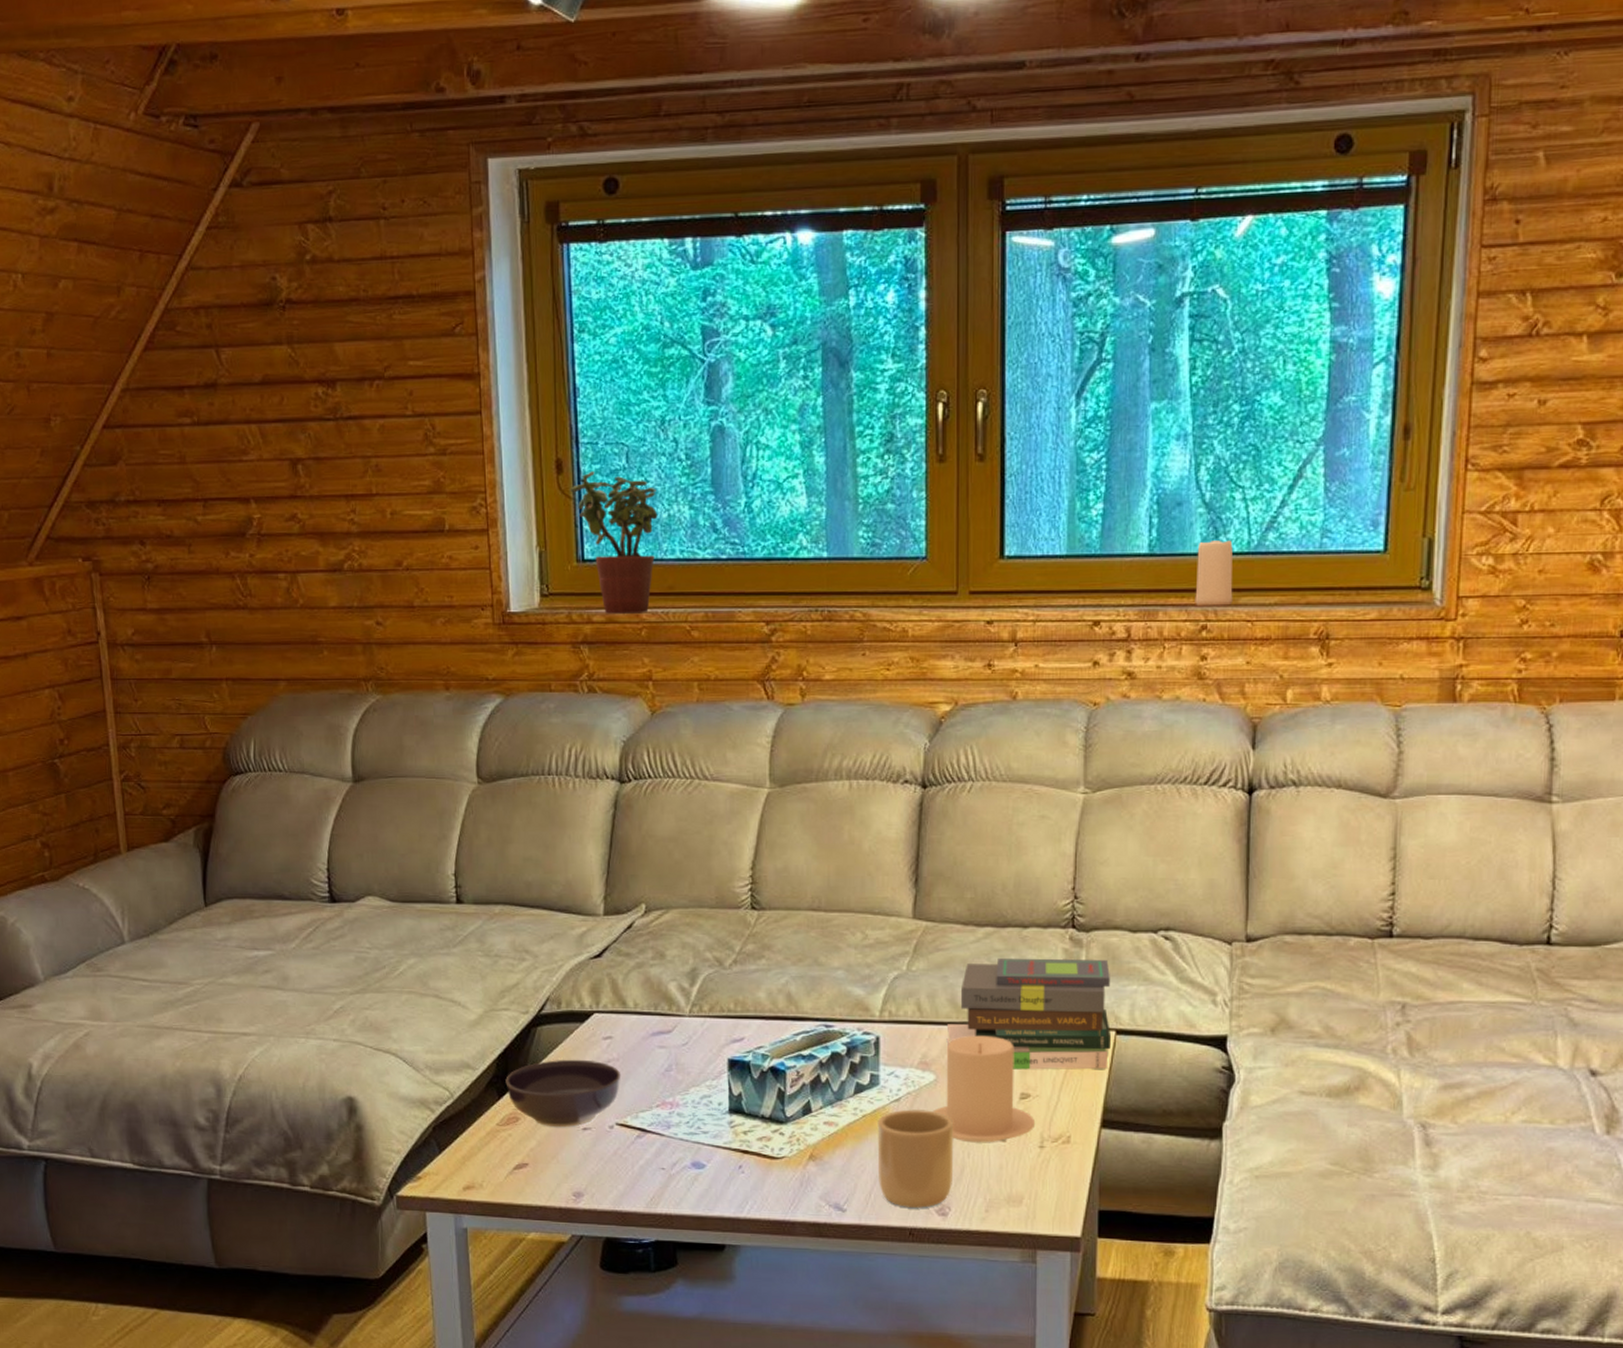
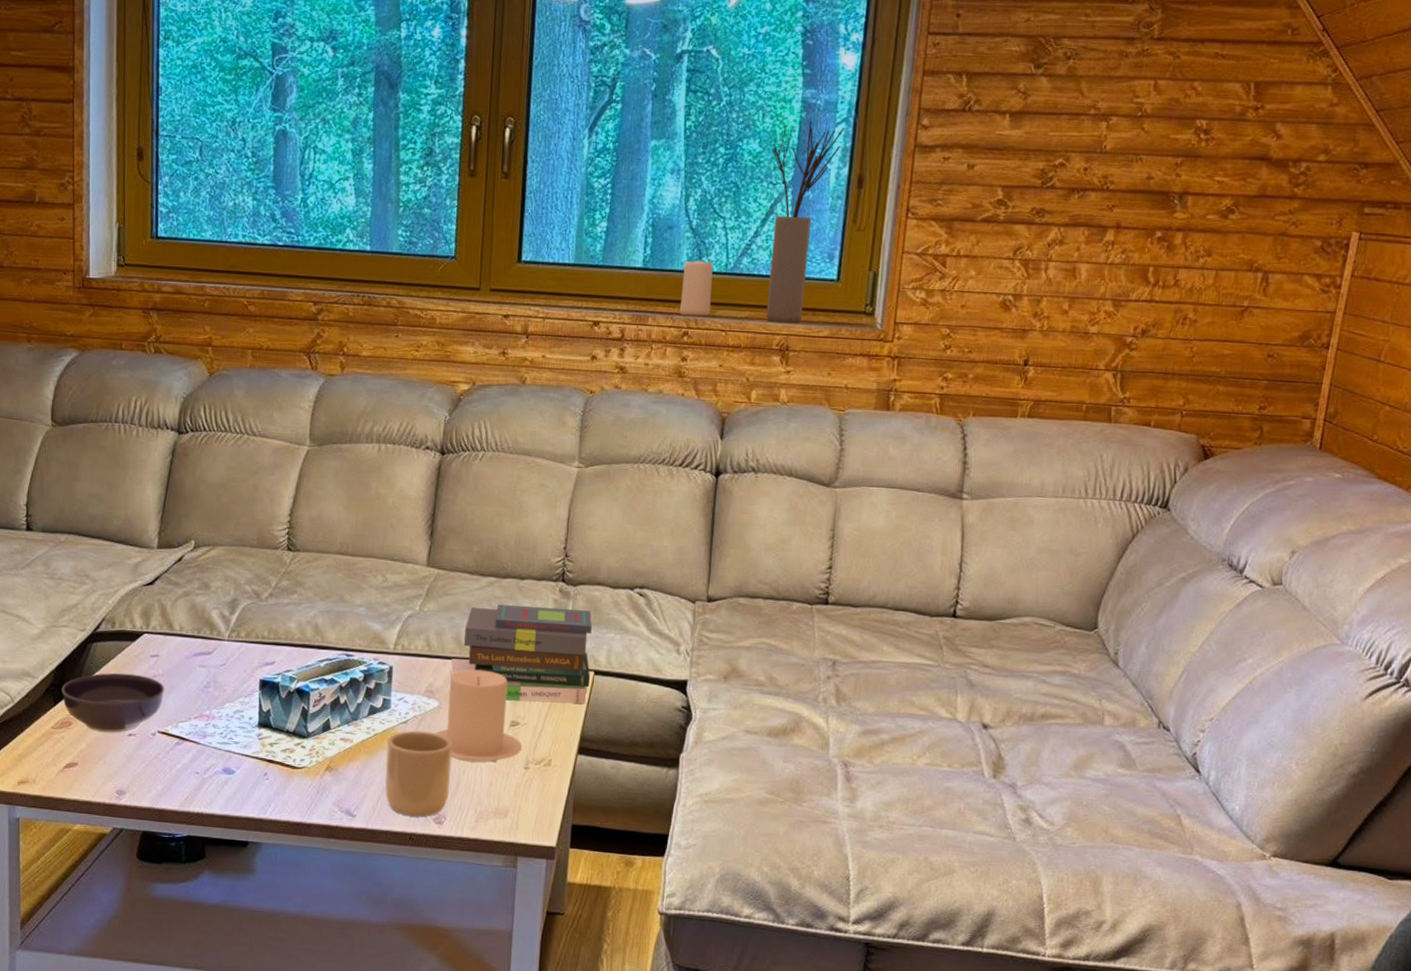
potted plant: present [570,471,658,614] -> none [148,161,225,288]
vase: none [1298,364,1384,608] -> present [766,121,844,324]

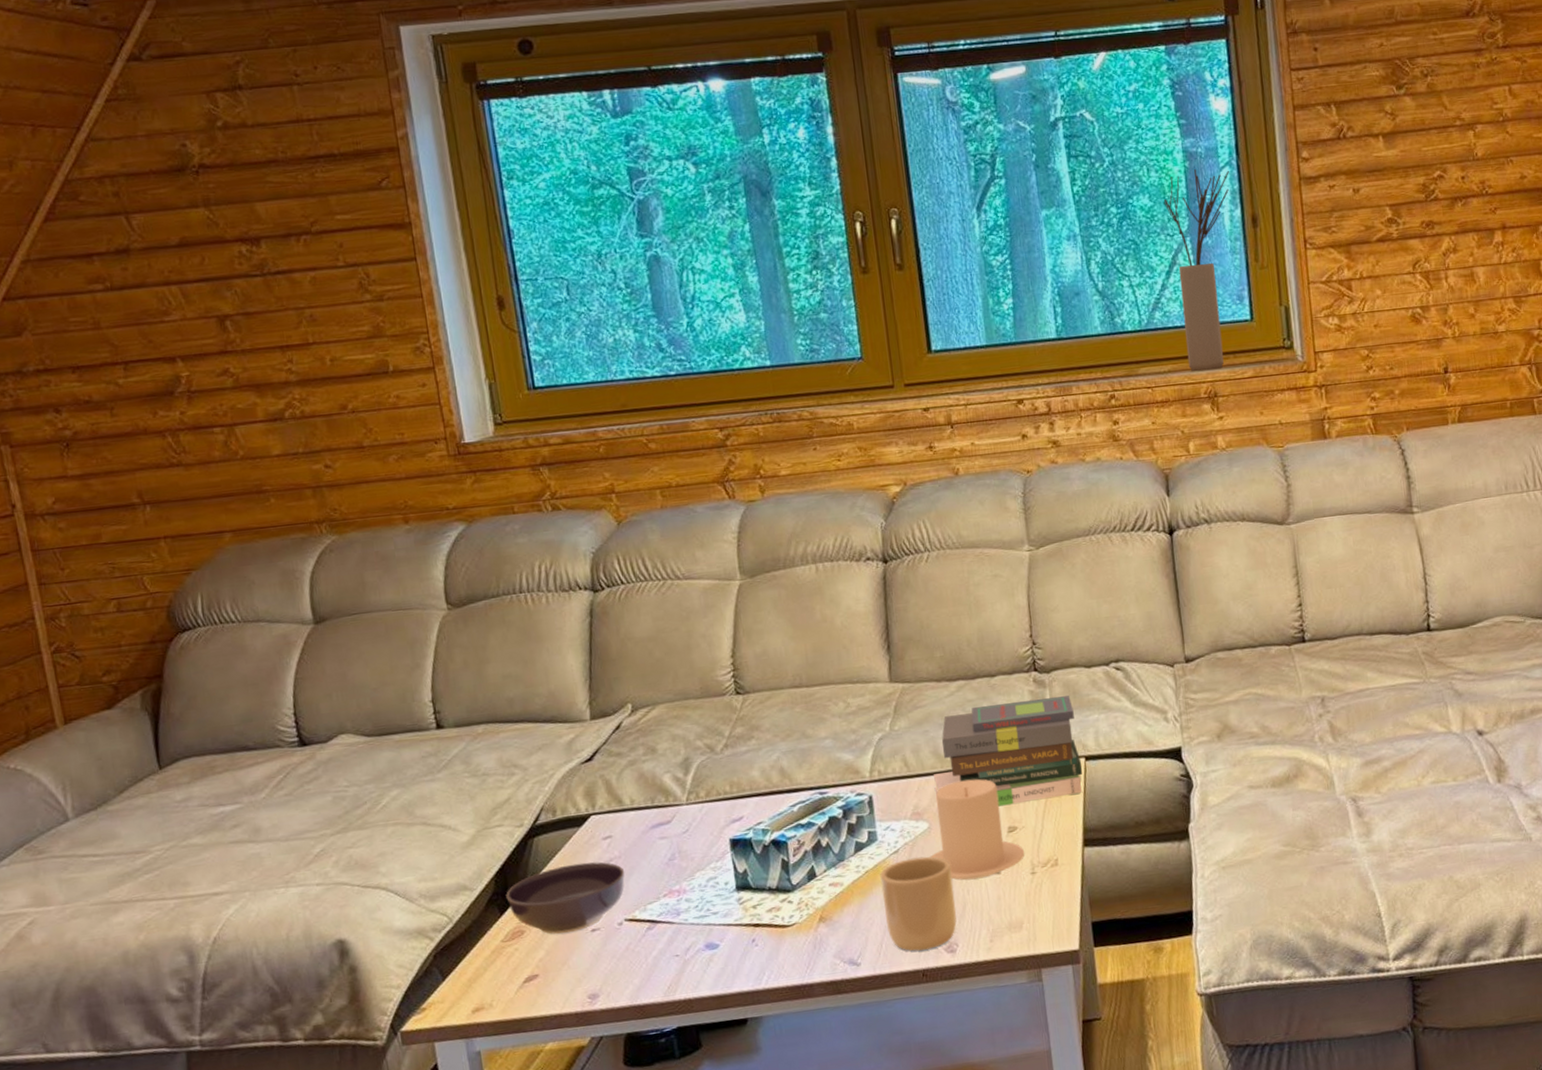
candle: present [679,260,713,318] -> none [1097,321,1134,379]

